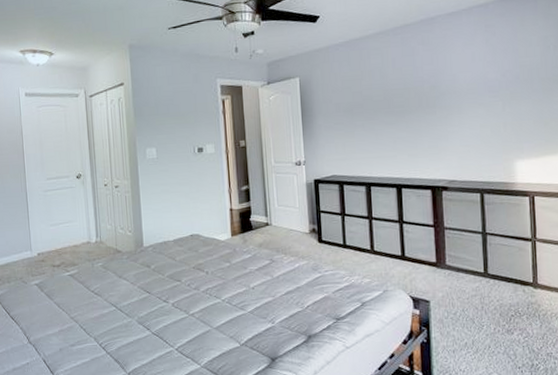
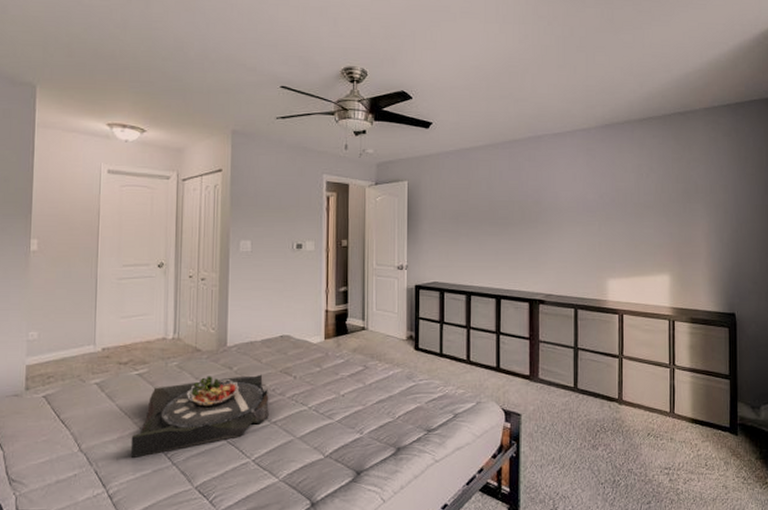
serving tray: none [70,271,187,348] -> present [130,374,269,458]

